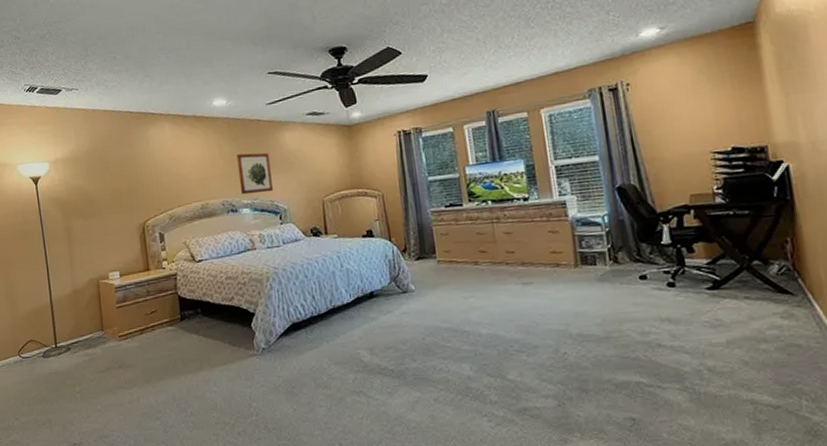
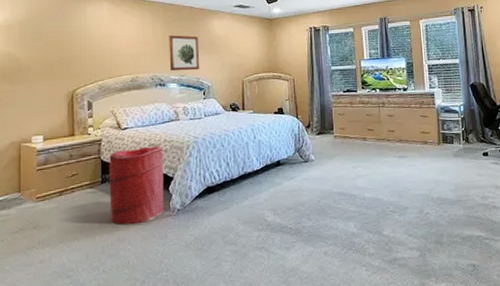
laundry hamper: none [186,278,248,366] -> present [109,145,164,226]

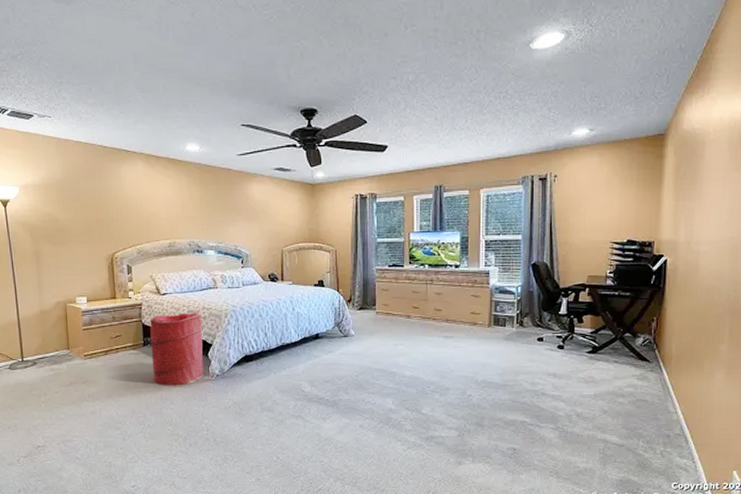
wall art: present [169,35,200,72] -> none [205,199,238,238]

